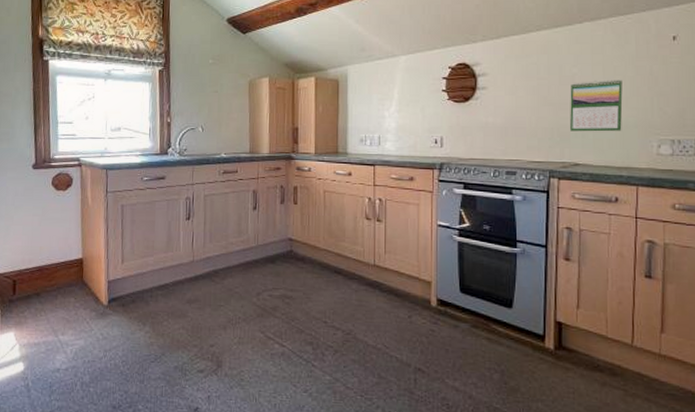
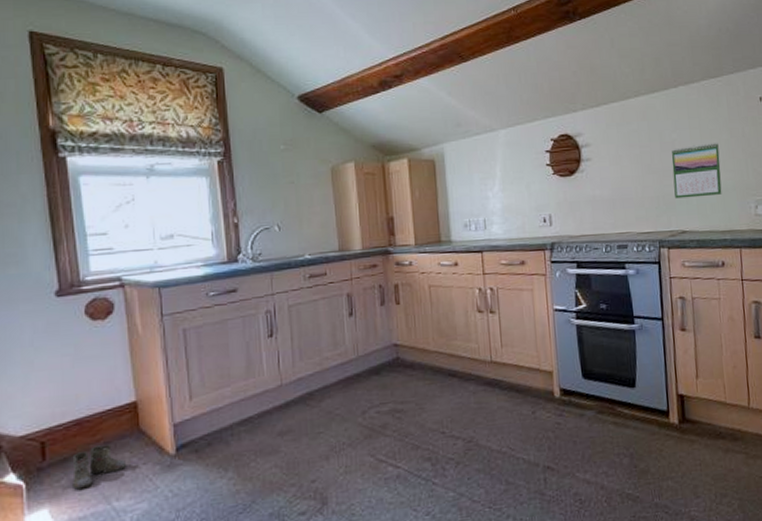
boots: none [26,289,72,322] -> present [64,444,127,490]

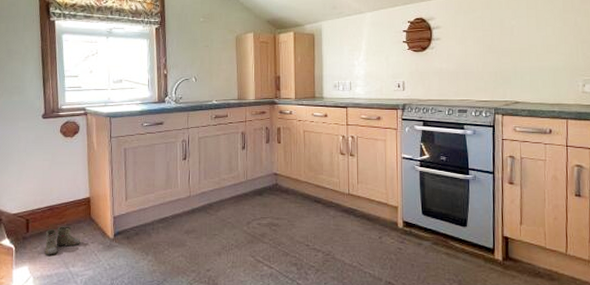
calendar: present [671,143,722,199] -> none [510,30,553,75]

